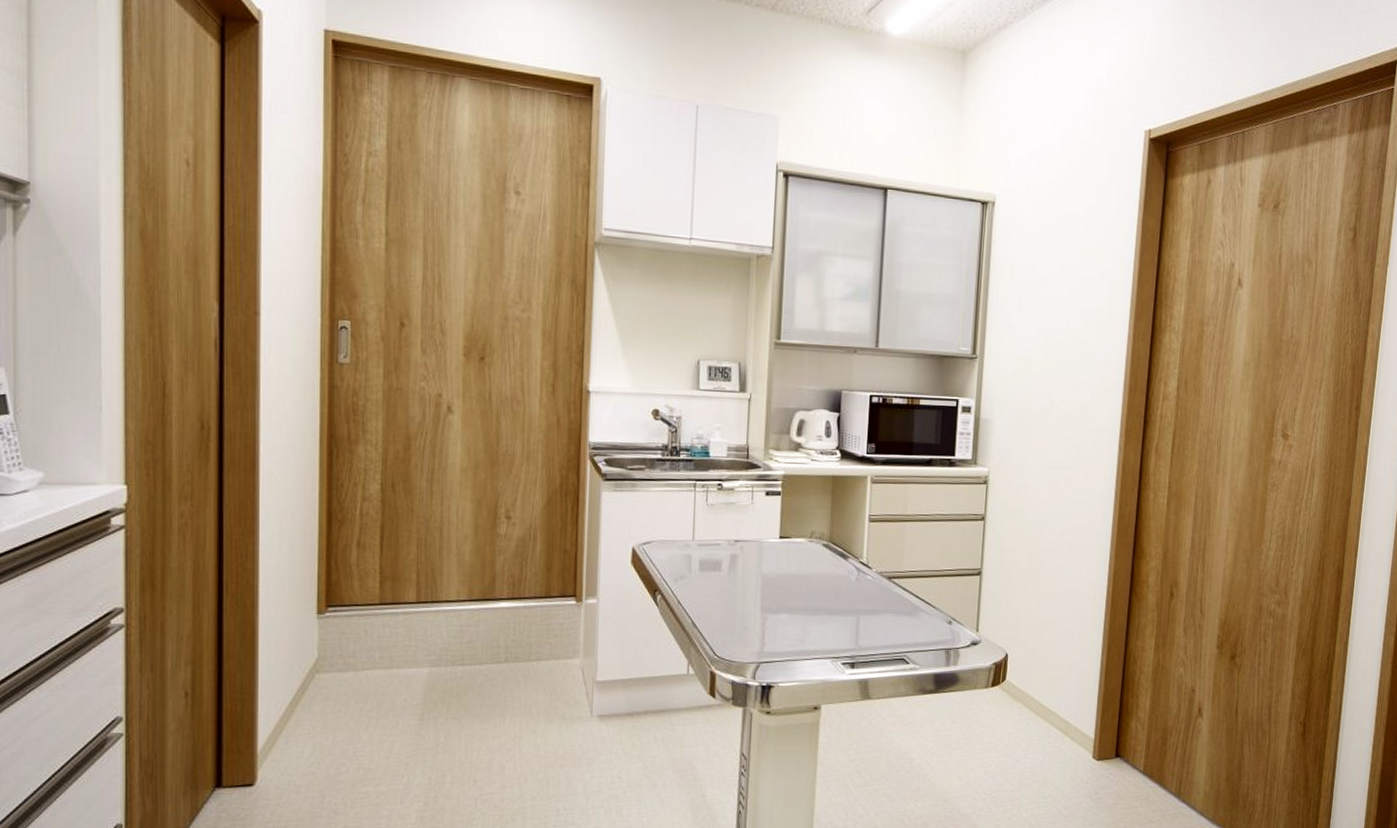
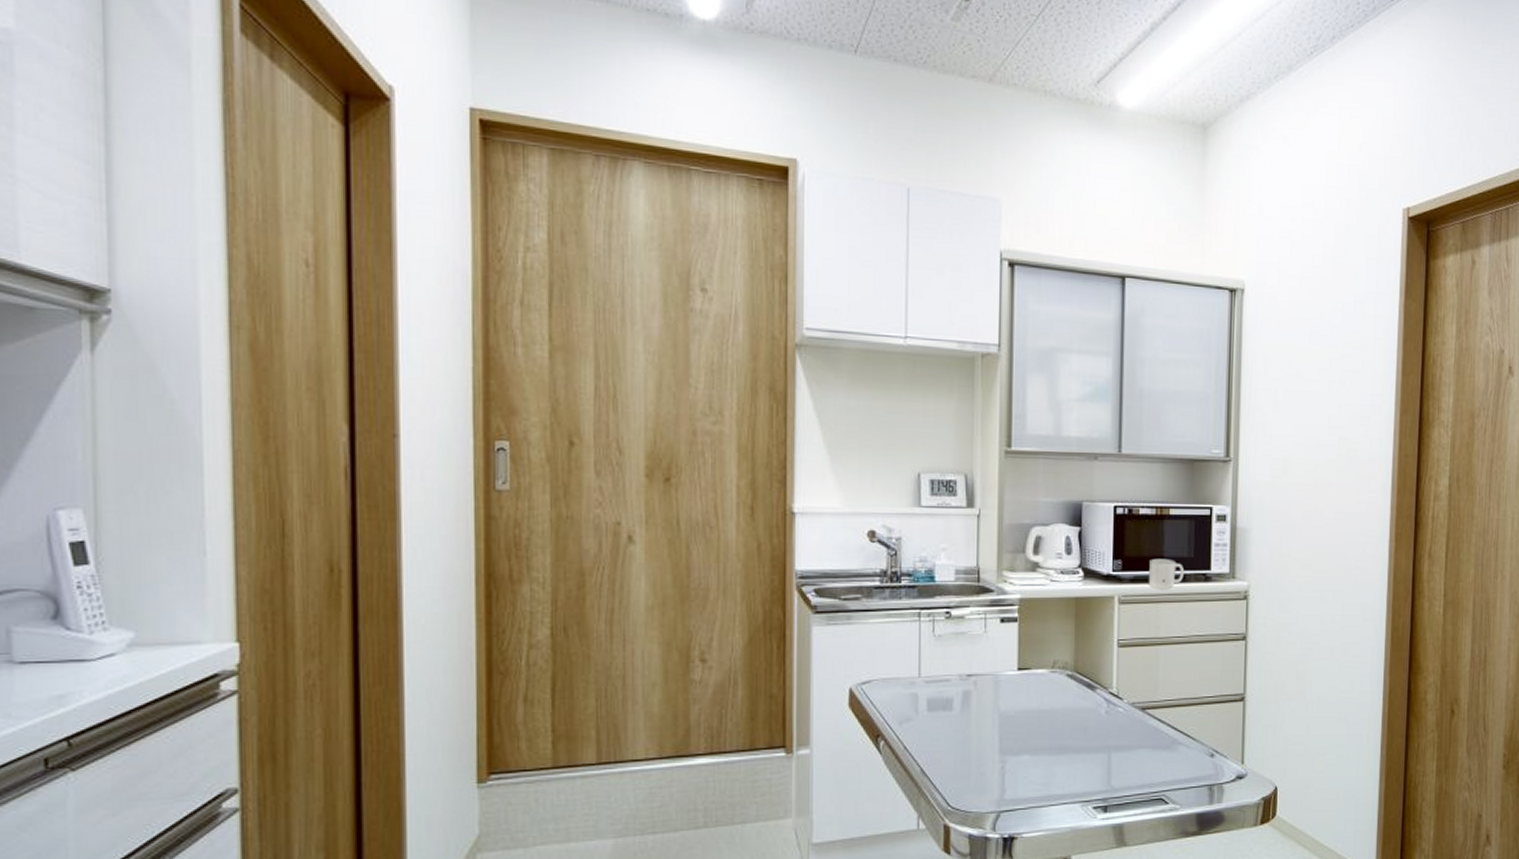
mug: none [898,444,932,472] -> present [1148,558,1185,590]

